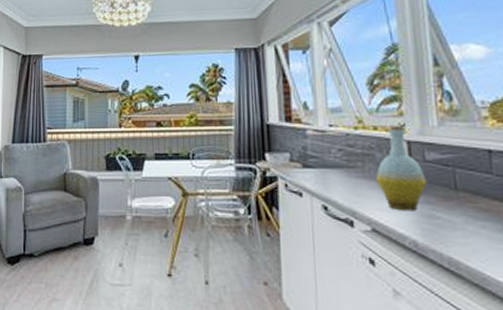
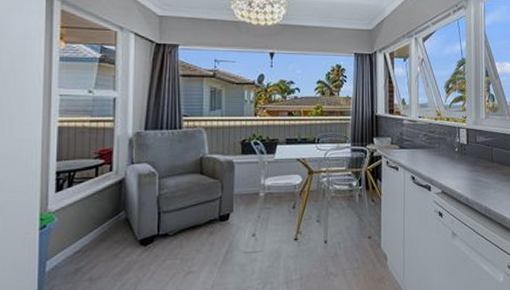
bottle: present [375,125,428,211] -> none [446,117,477,178]

